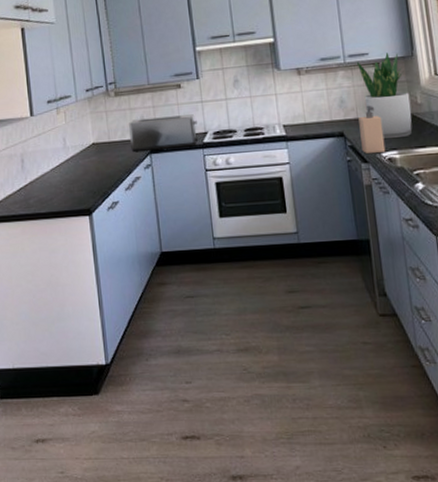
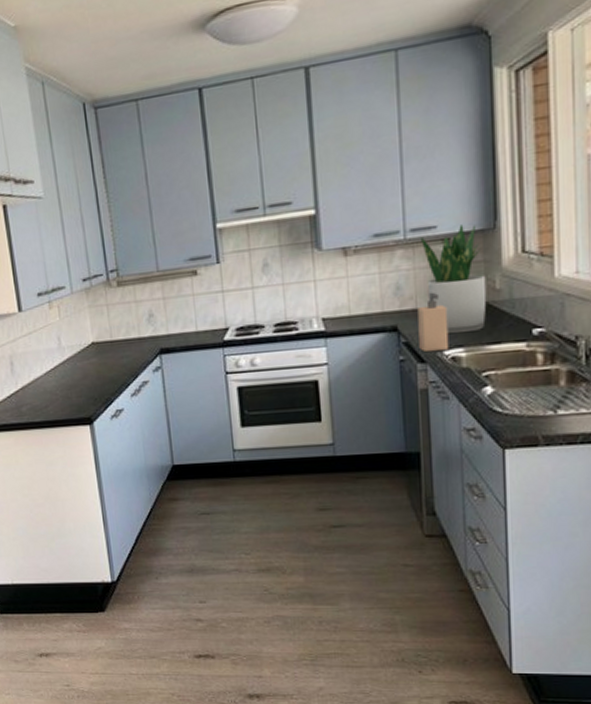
toaster: present [129,114,199,152] -> none [134,307,218,352]

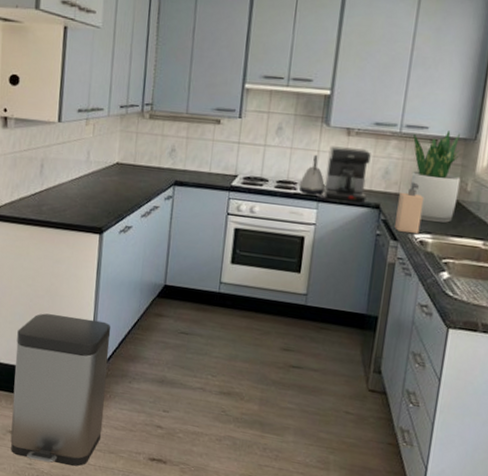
pedal bin: none [24,518,138,681] -> present [10,313,111,466]
kettle: none [300,285,331,333] -> present [299,154,326,196]
coffee maker: none [326,267,380,332] -> present [323,146,371,203]

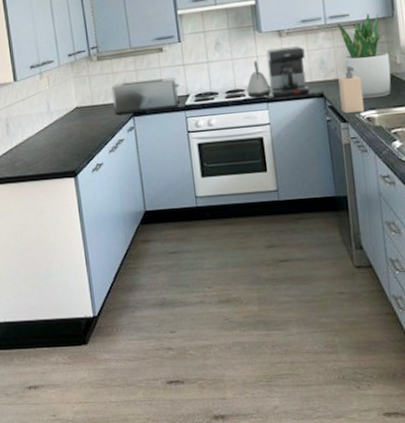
pedal bin: present [10,313,111,466] -> none [16,259,117,411]
toaster: none [155,147,231,187] -> present [112,77,181,115]

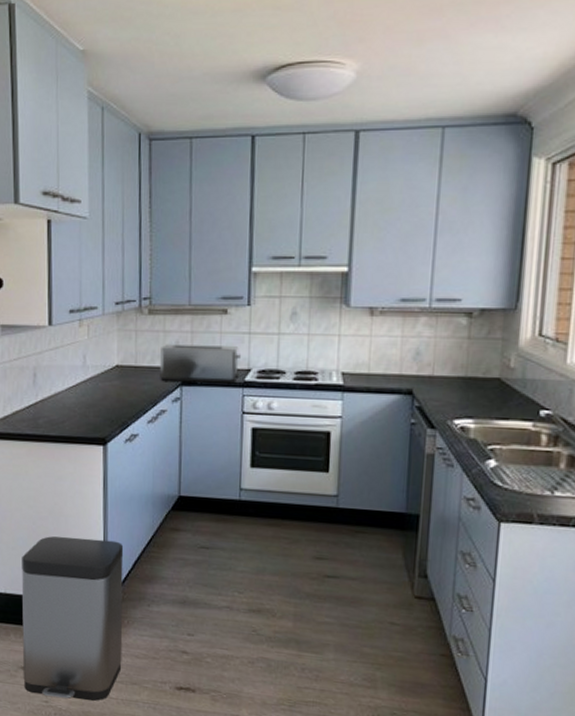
pedal bin: none [16,259,117,411] -> present [21,536,124,701]
kettle: present [246,60,271,99] -> none [320,339,350,385]
coffee maker: present [266,46,310,98] -> none [348,328,399,389]
planter: present [338,13,391,99] -> none [444,301,502,406]
soap dispenser: present [338,65,365,114] -> none [431,361,462,420]

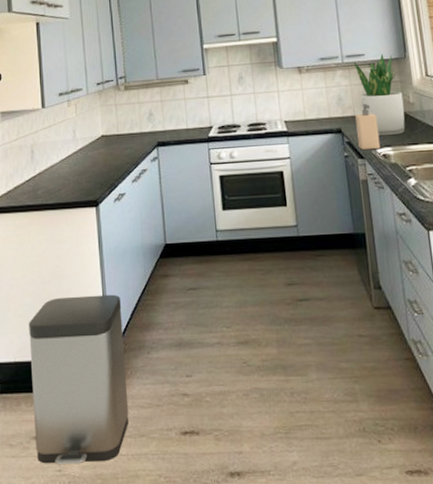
toaster: present [160,344,242,384] -> none [137,109,204,144]
soap dispenser: none [431,361,462,420] -> present [355,103,381,151]
planter: none [444,301,502,406] -> present [354,54,406,136]

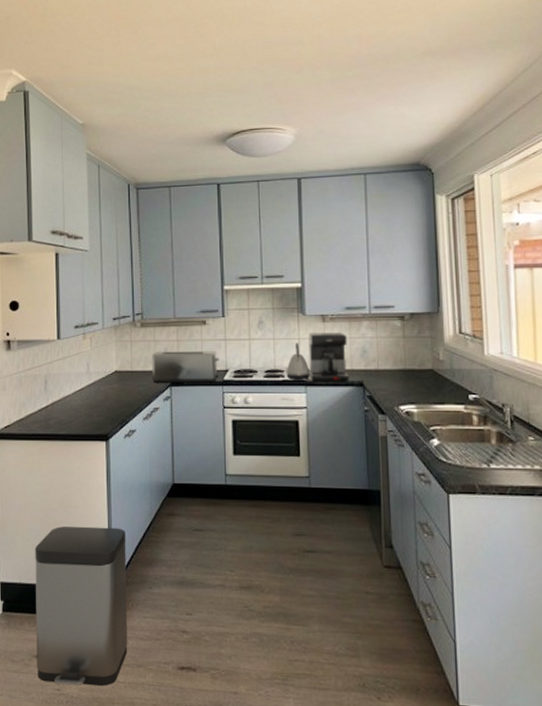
toaster: none [137,109,204,144] -> present [152,351,220,383]
kettle: none [268,94,292,133] -> present [286,342,311,381]
coffee maker: none [286,83,329,132] -> present [308,333,350,382]
planter: present [354,54,406,136] -> none [382,307,433,393]
soap dispenser: present [355,103,381,151] -> none [379,357,404,406]

